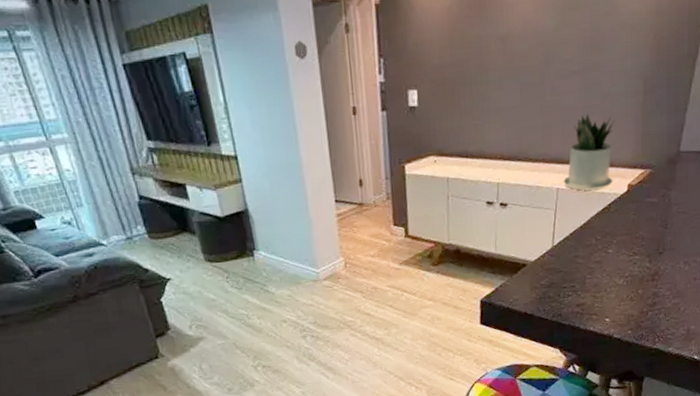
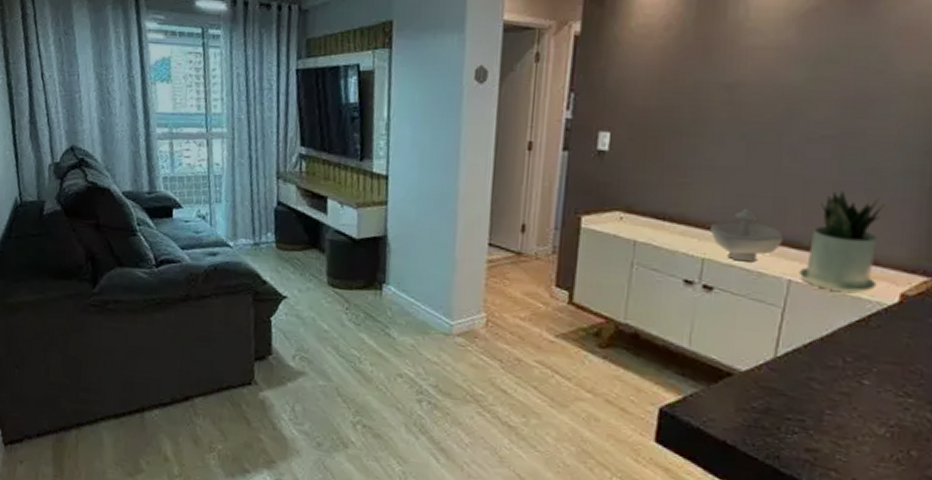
decorative bowl: none [501,137,551,181] -> present [710,207,784,262]

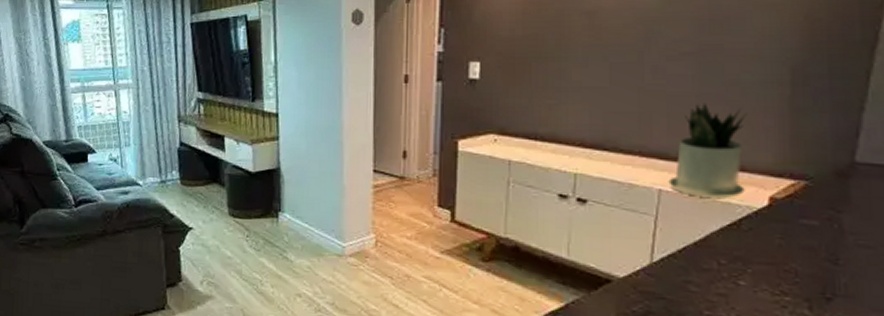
decorative bowl: present [710,207,784,262] -> none [581,124,651,175]

